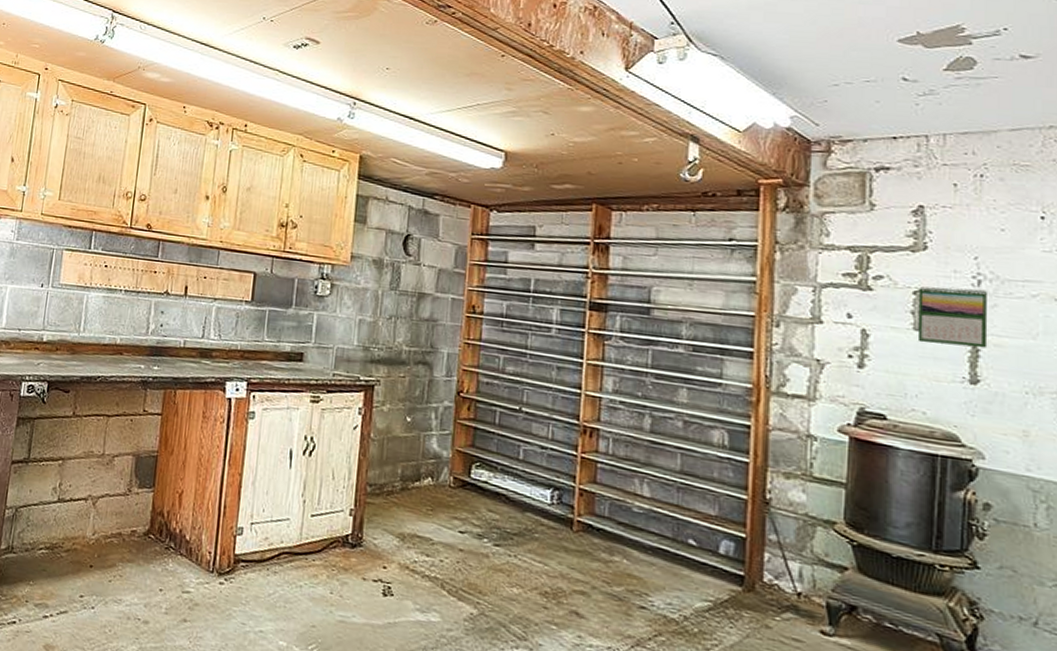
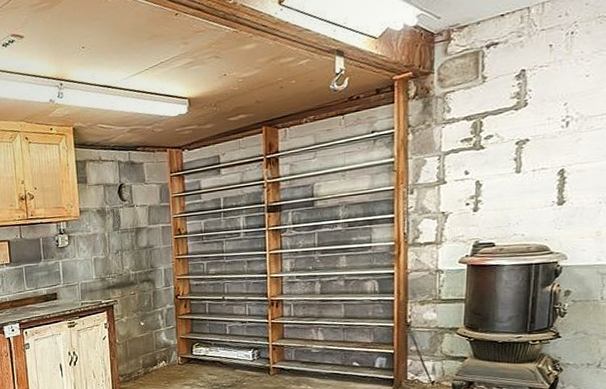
calendar: present [917,286,988,348] -> none [518,128,574,182]

